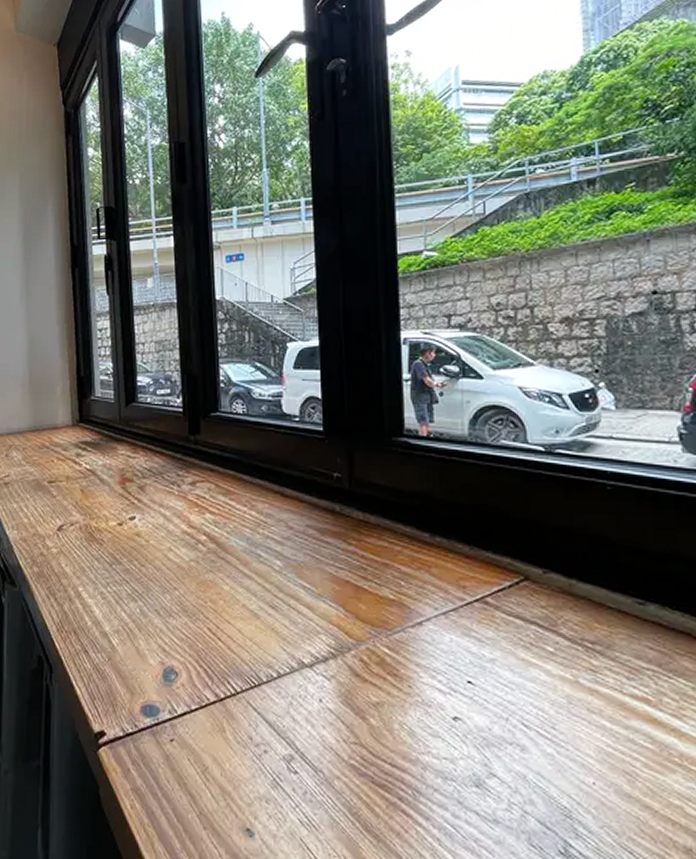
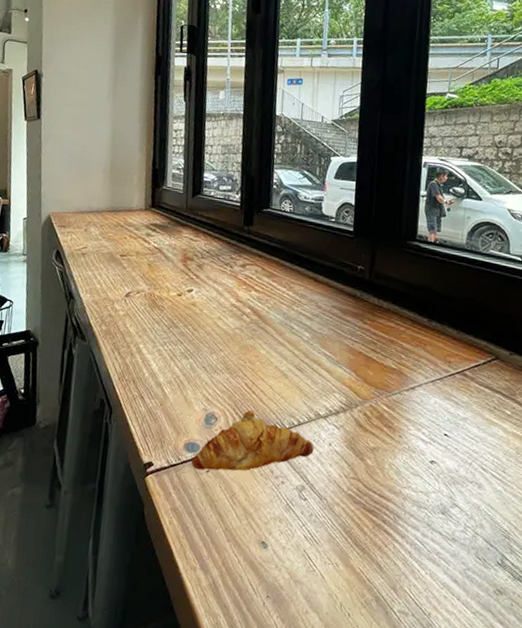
croissant: none [151,662,301,739] -> present [191,410,314,471]

